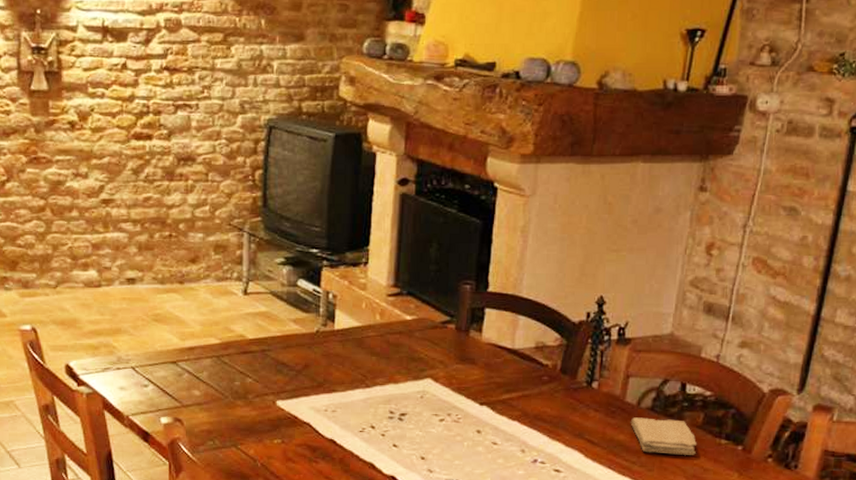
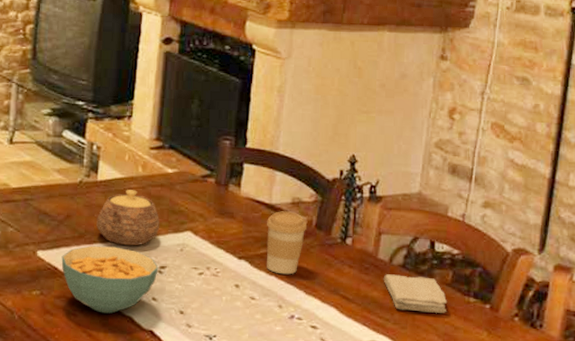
cereal bowl: none [301,394,399,460] -> present [61,245,159,314]
teapot: none [335,338,400,394] -> present [96,190,160,246]
coffee cup: none [508,356,552,420] -> present [266,211,308,275]

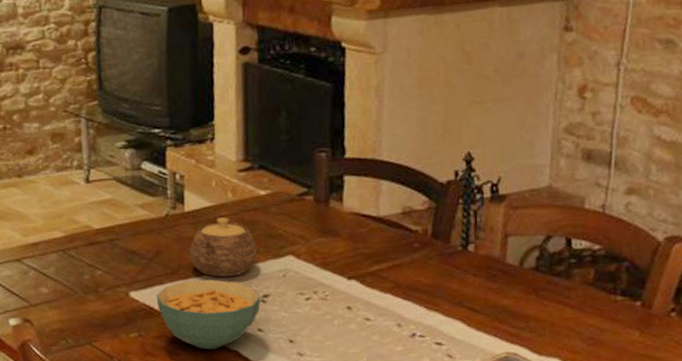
coffee cup: present [266,211,308,275] -> none [376,222,423,291]
washcloth: present [383,274,448,314] -> none [513,278,591,317]

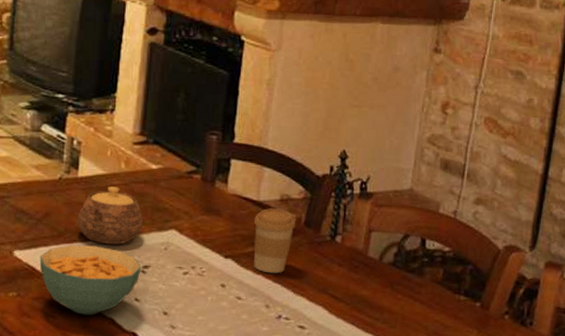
coffee cup: none [376,222,423,291] -> present [253,208,296,274]

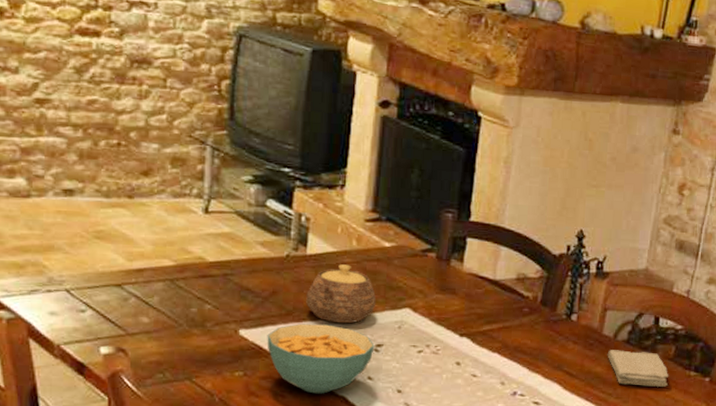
coffee cup: present [253,208,296,274] -> none [489,287,532,352]
washcloth: none [373,272,438,313] -> present [607,350,669,388]

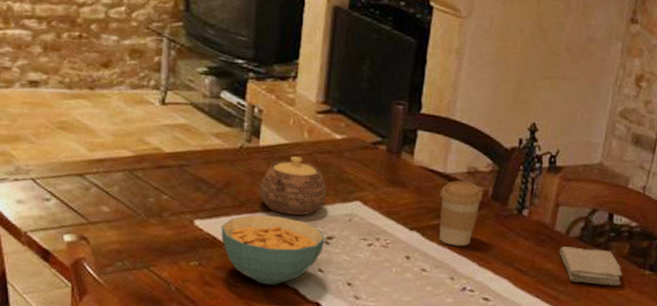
coffee cup: none [489,287,532,352] -> present [439,181,483,247]

